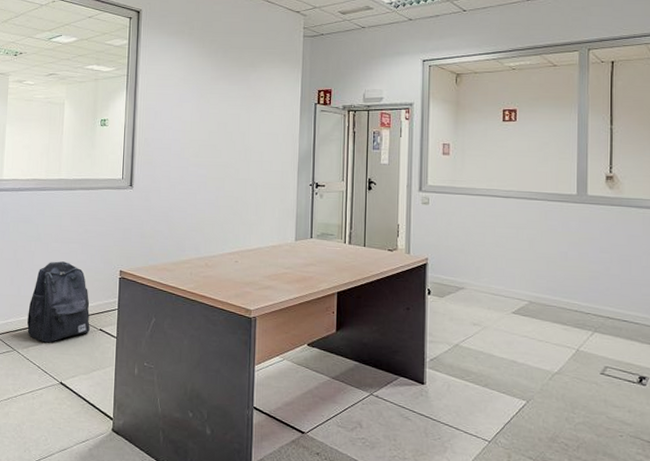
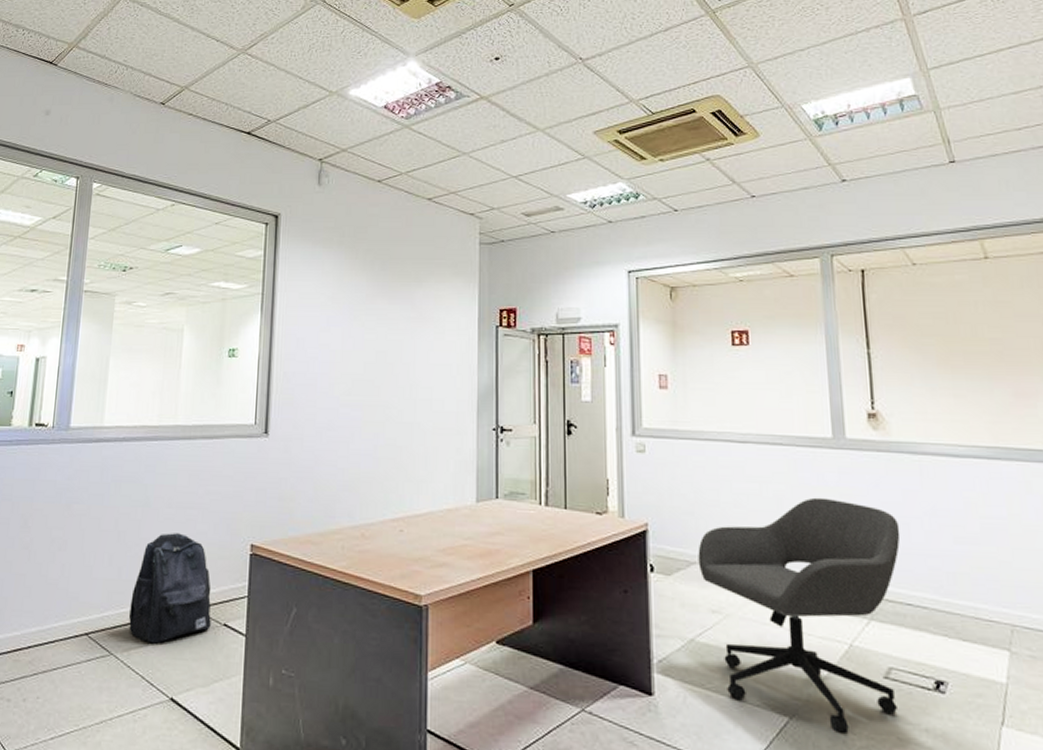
office chair: none [465,240,623,413] -> present [698,497,901,733]

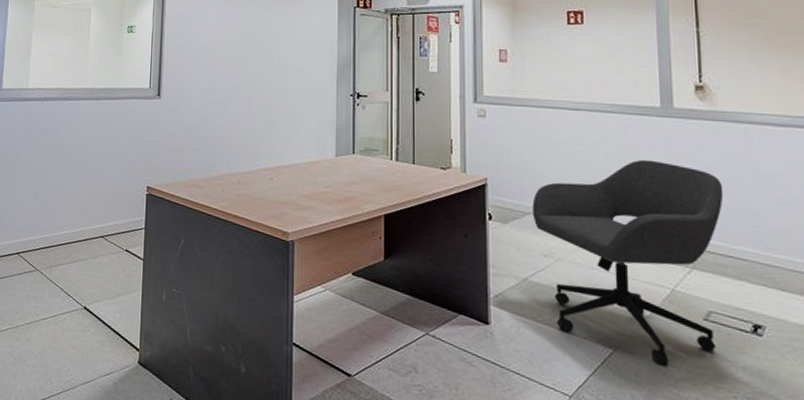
backpack: present [129,533,211,644] -> none [50,175,116,264]

